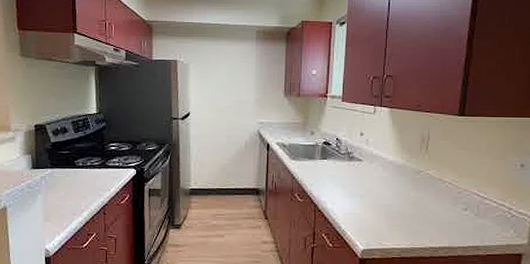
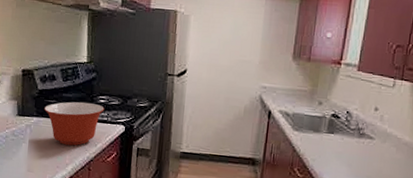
mixing bowl: none [57,151,116,193] -> present [43,101,105,146]

